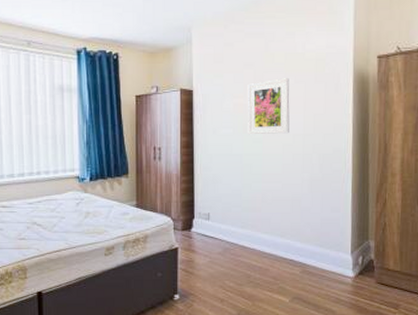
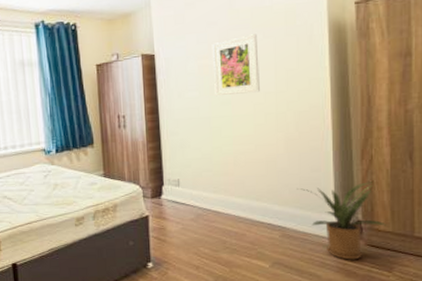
house plant: none [318,224,397,297] -> present [297,182,389,260]

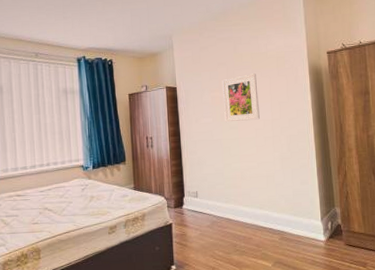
house plant: present [297,182,389,260] -> none [291,192,361,258]

